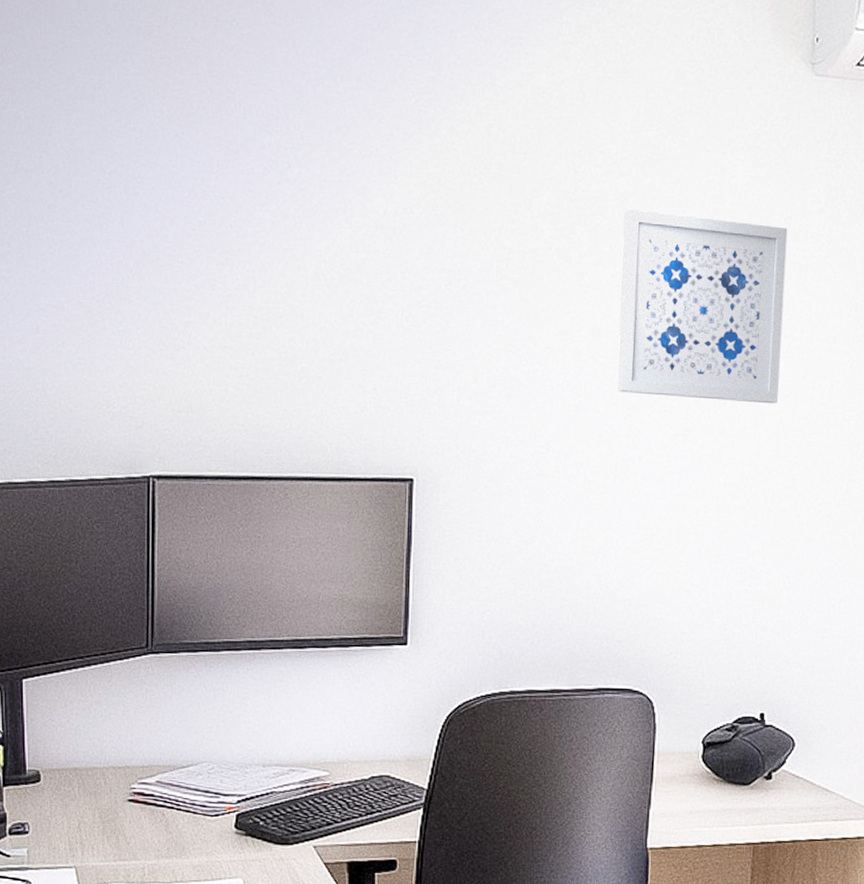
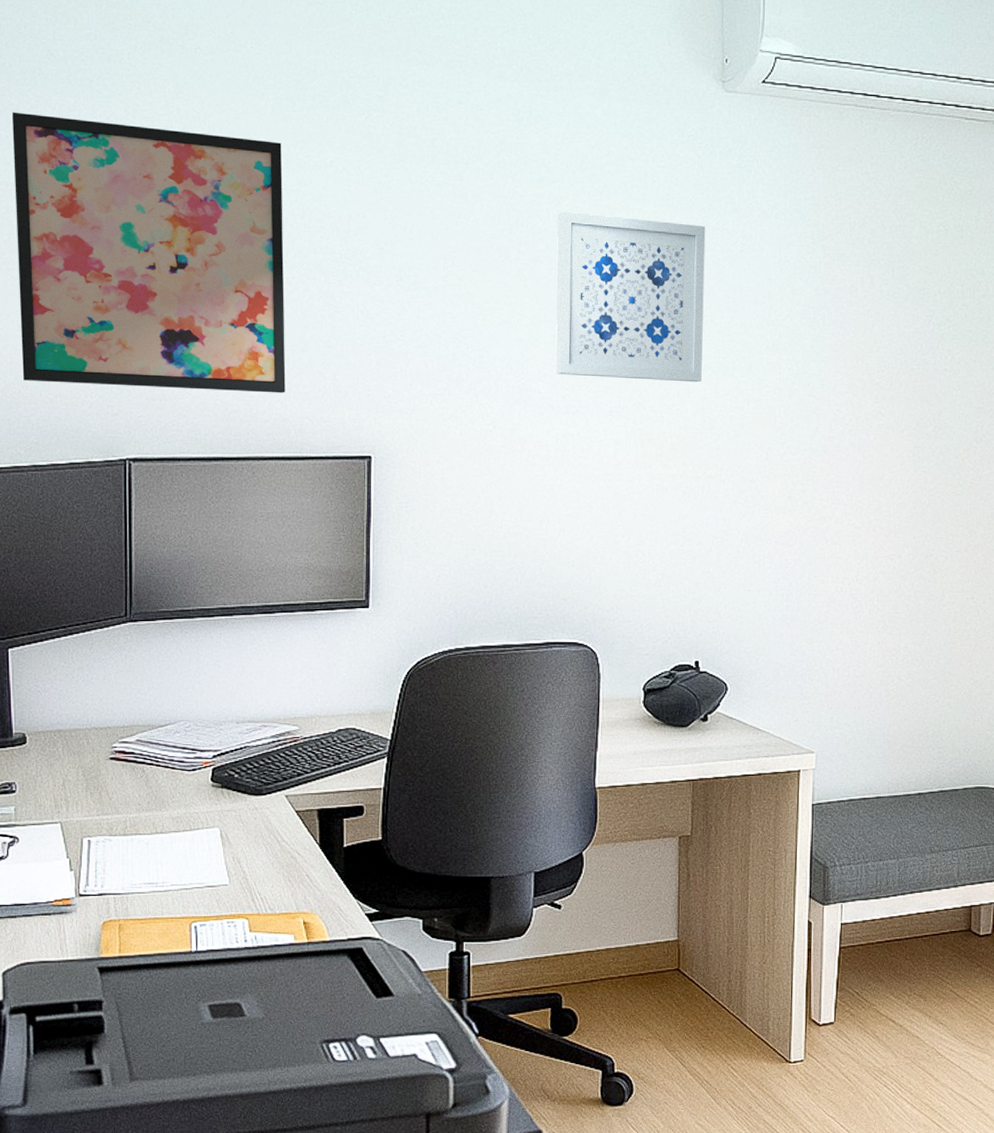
wall art: none [32,90,323,407] -> present [11,112,286,393]

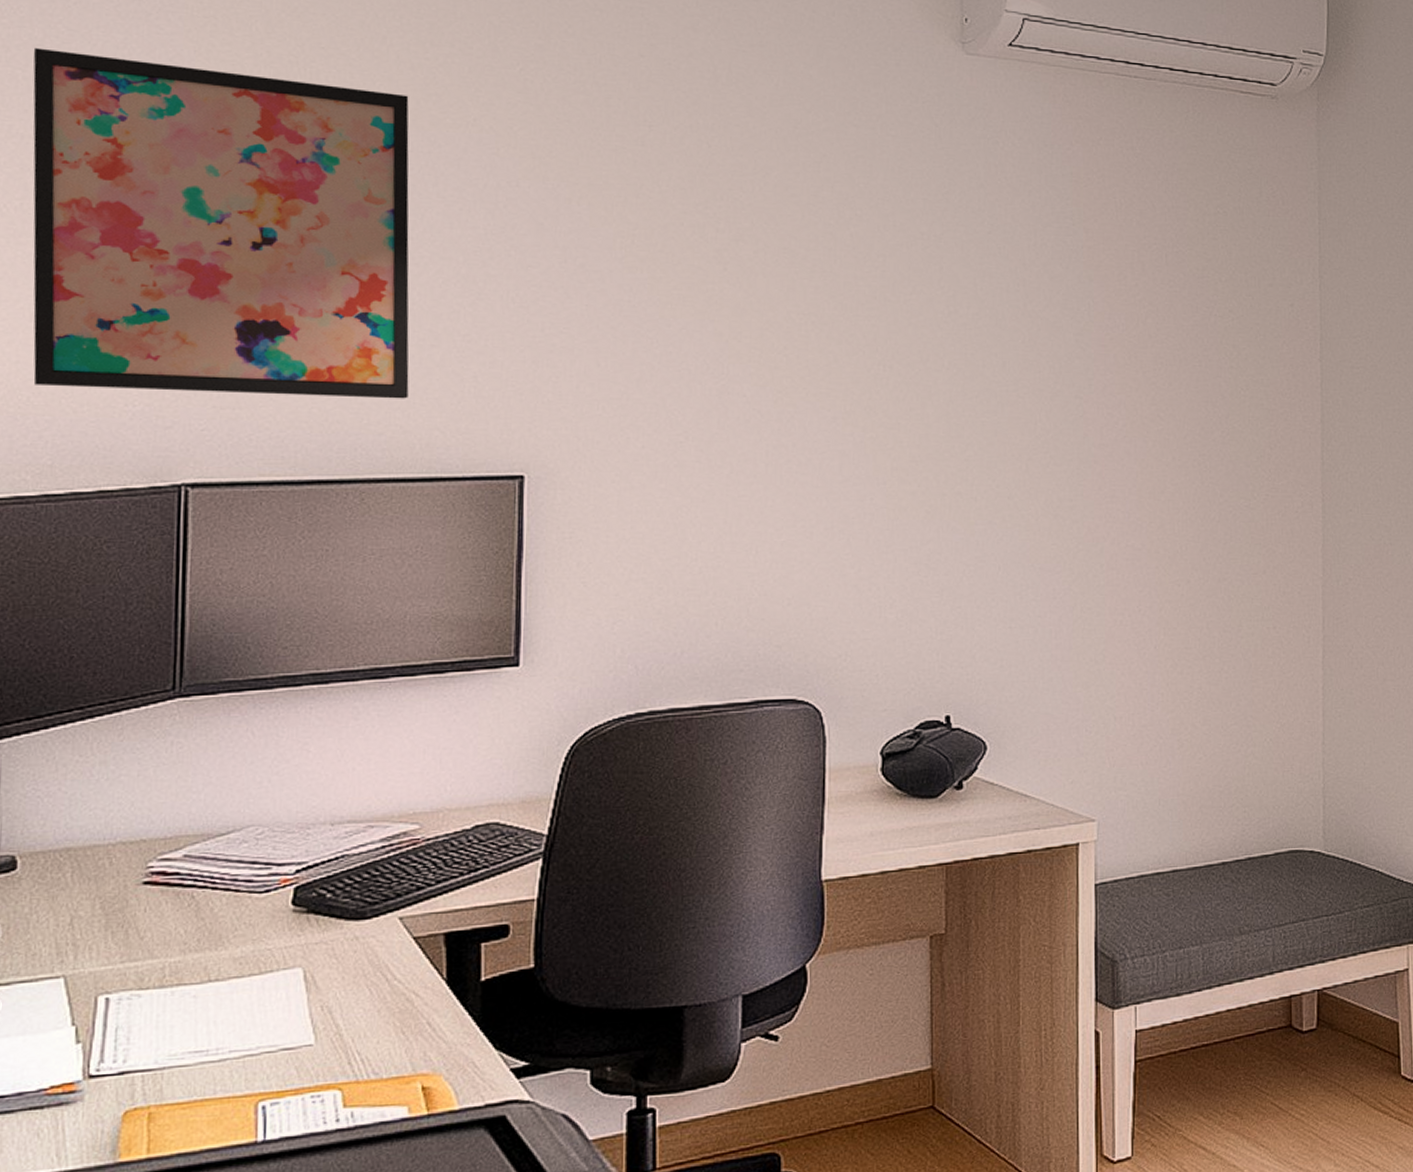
wall art: present [555,211,706,383] -> none [764,183,946,383]

